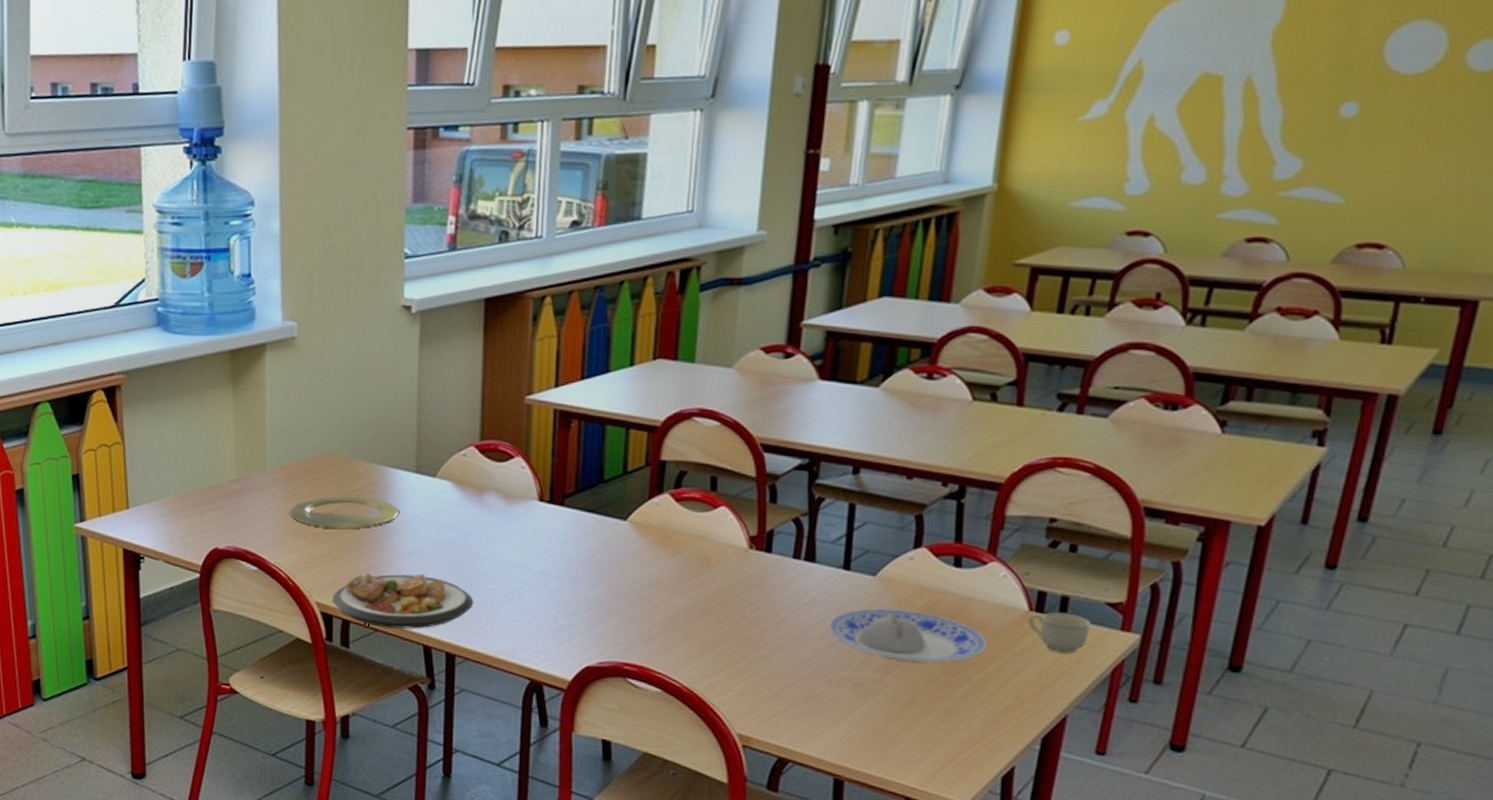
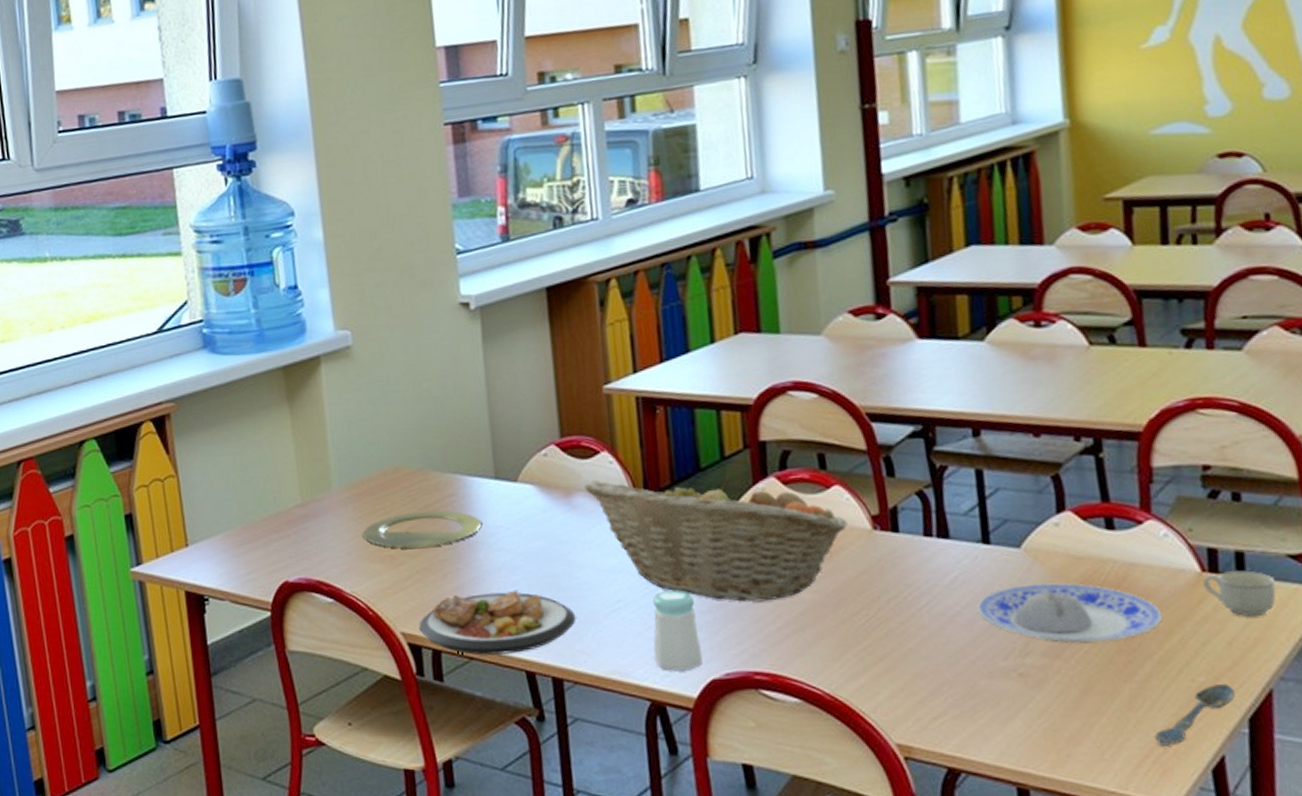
fruit basket: none [497,483,728,603] -> present [584,476,848,602]
salt shaker: none [538,585,581,657] -> present [652,589,703,671]
spoon: none [959,707,1035,755] -> present [1154,684,1235,746]

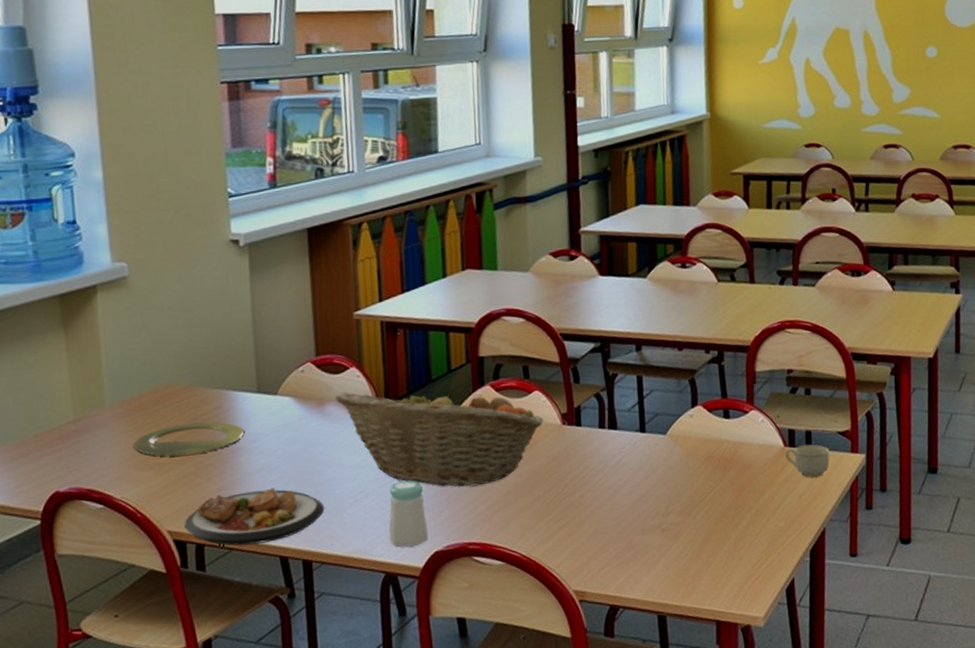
plate: present [977,582,1163,644] -> none [635,459,759,504]
spoon: present [1154,684,1235,746] -> none [750,527,802,575]

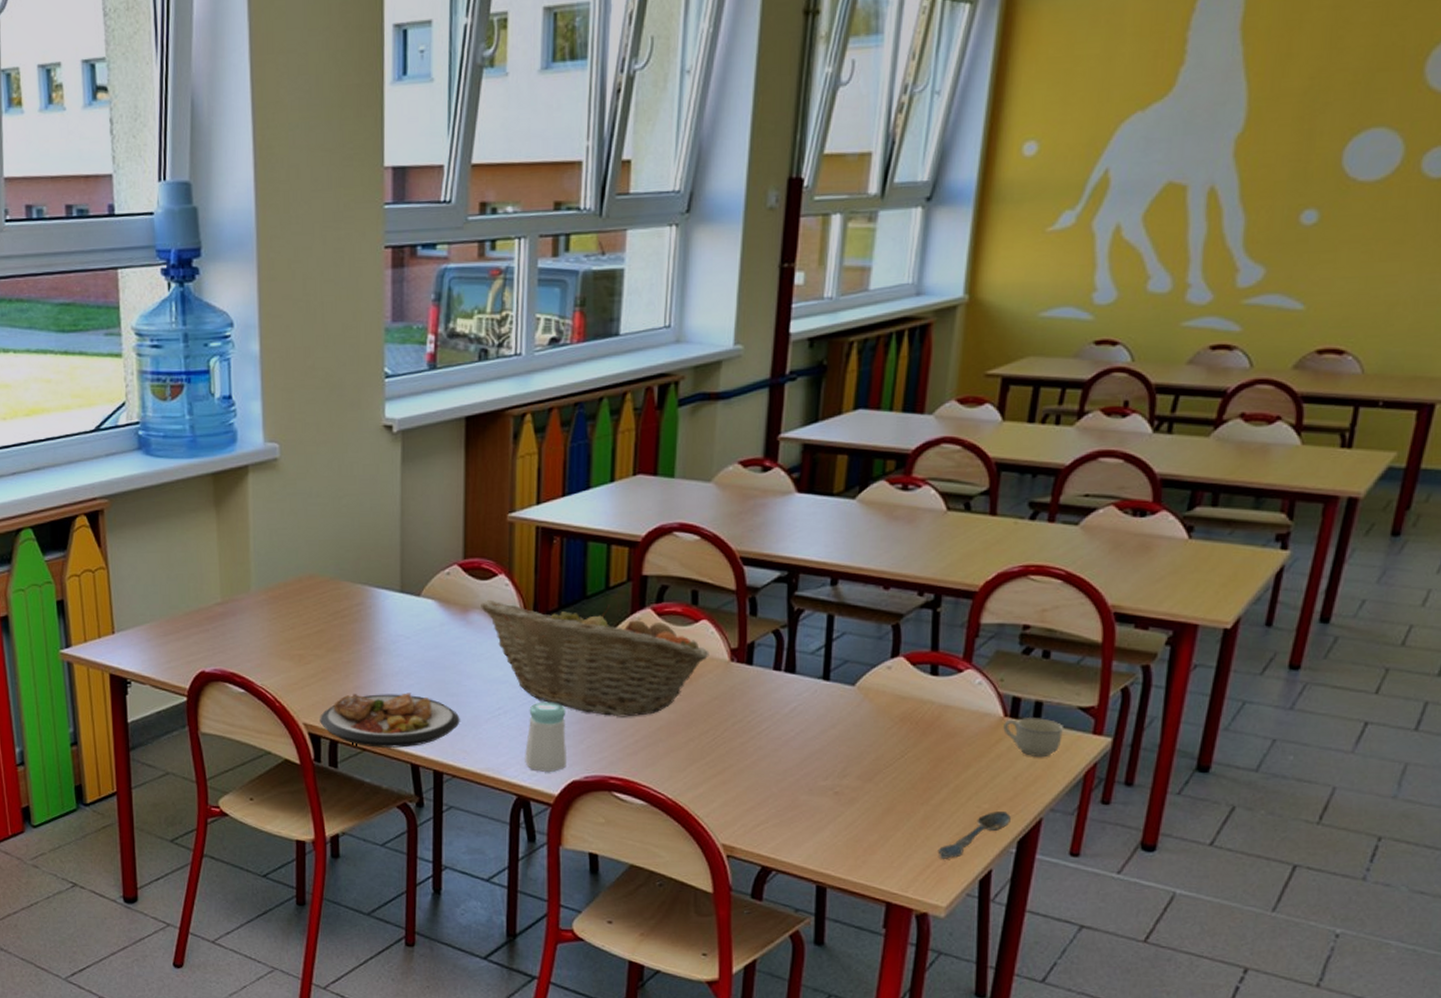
plate: present [134,421,245,456] -> none [276,617,385,649]
spoon: none [750,527,802,575] -> present [938,812,1011,859]

